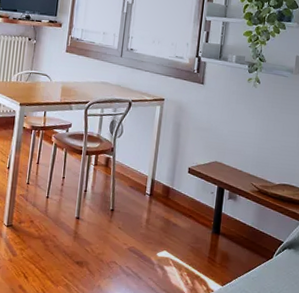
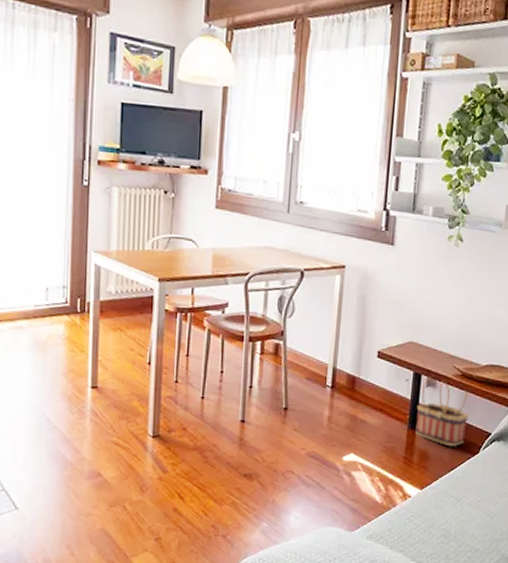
basket: none [218,190,264,251] -> present [415,375,469,447]

